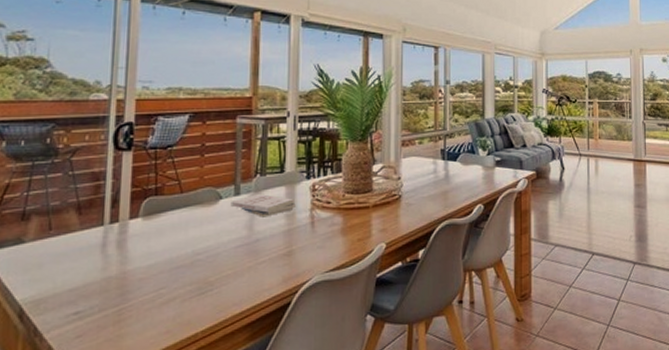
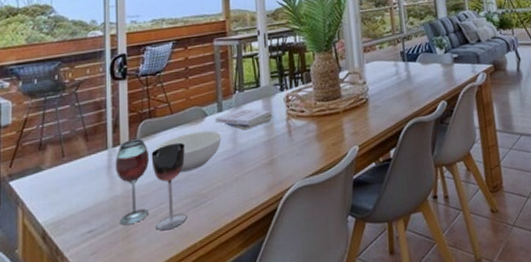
wineglass: none [110,217,153,309] -> present [115,139,150,226]
wineglass: none [153,224,193,318] -> present [151,142,187,231]
bowl: none [158,214,238,256] -> present [154,130,223,172]

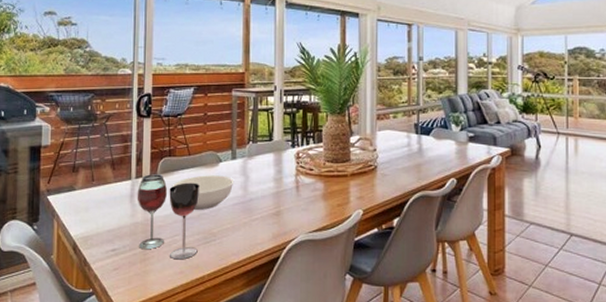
books: present [215,108,273,131] -> none [228,159,283,180]

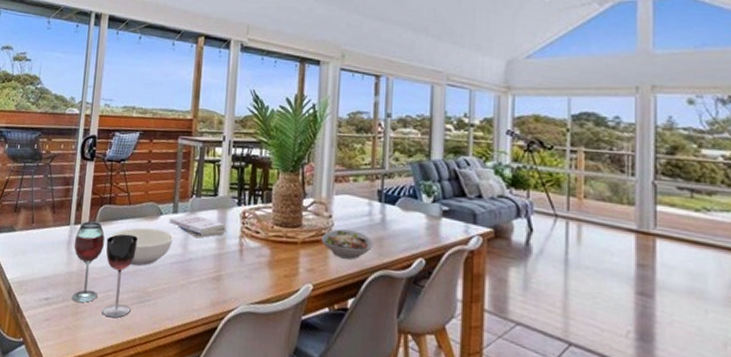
books: none [228,159,283,180] -> present [169,214,226,239]
salad: none [368,160,413,185] -> present [322,229,373,260]

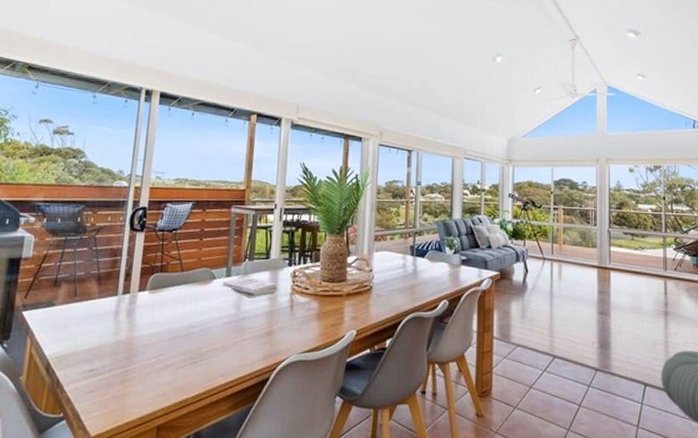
wineglass: present [72,221,106,303] -> none [120,290,156,371]
wineglass: present [102,234,138,318] -> none [152,299,190,381]
bowl: present [109,227,174,266] -> none [161,292,227,329]
salad: present [322,229,373,260] -> none [364,281,407,306]

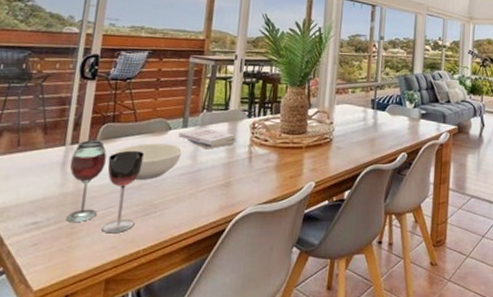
wineglass: none [120,290,156,371] -> present [66,140,107,223]
wineglass: none [152,299,190,381] -> present [102,150,144,234]
bowl: none [161,292,227,329] -> present [112,143,183,180]

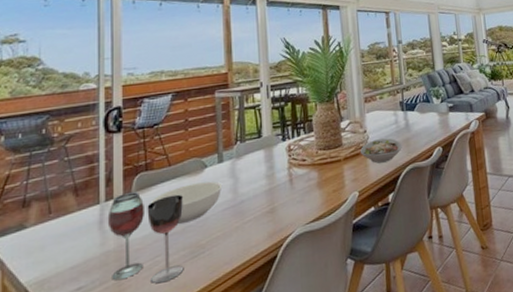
books: present [178,128,236,150] -> none [215,159,274,180]
salad: none [324,133,367,158] -> present [360,138,402,164]

